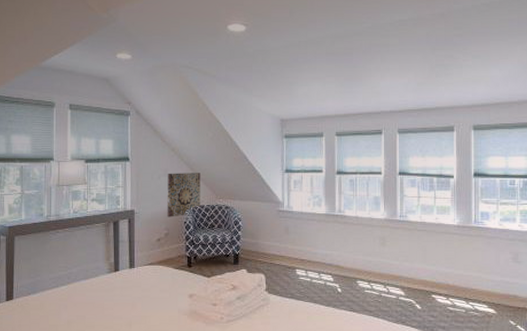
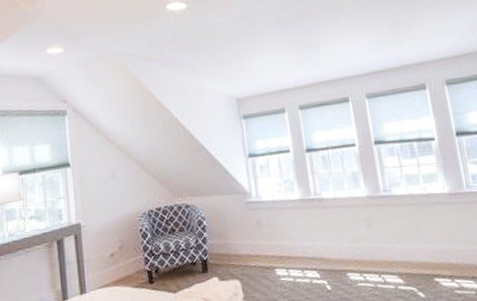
wall art: present [167,173,201,217] -> none [115,170,157,227]

